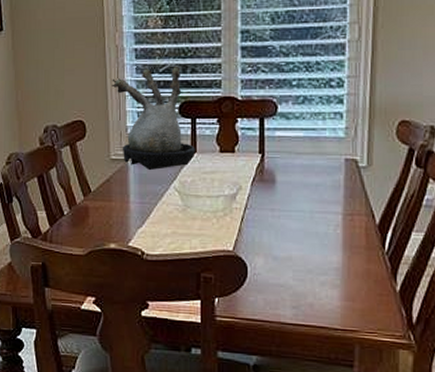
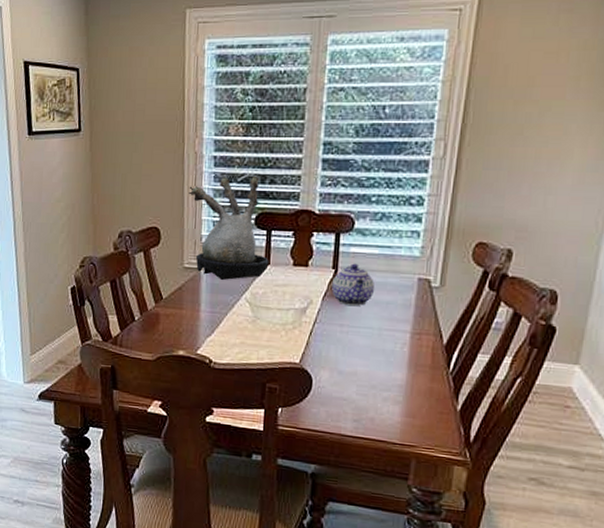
teapot: none [260,147,303,189] -> present [331,263,376,306]

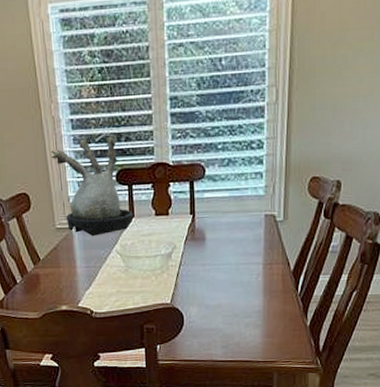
teapot: present [331,263,376,306] -> none [191,207,229,246]

